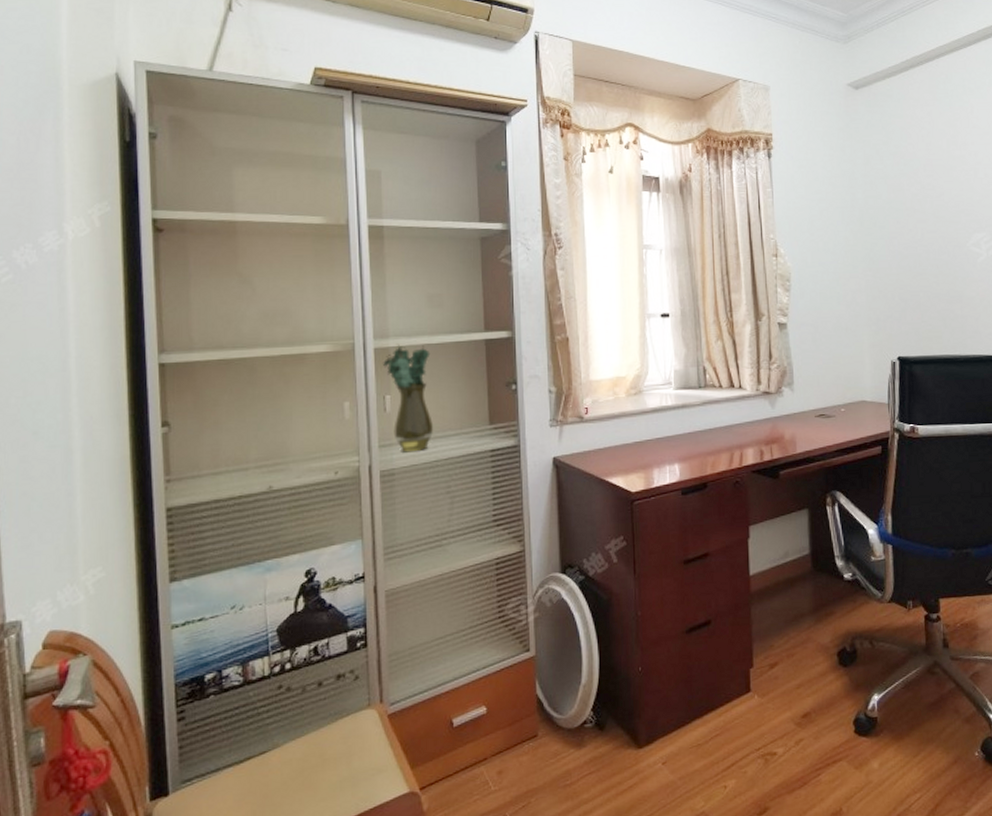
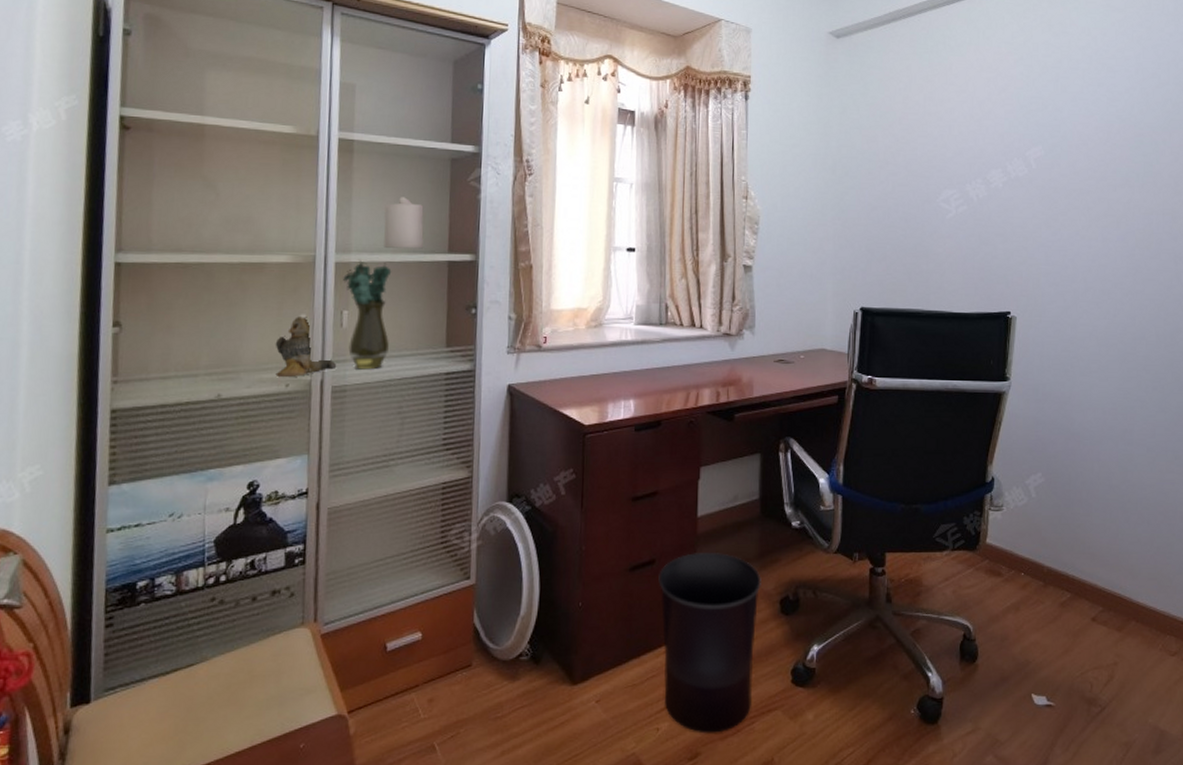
figurine: none [321,404,384,466] -> present [275,316,337,378]
candle: none [419,279,461,330] -> present [384,197,424,249]
waste bin: none [715,609,818,788] -> present [658,553,761,733]

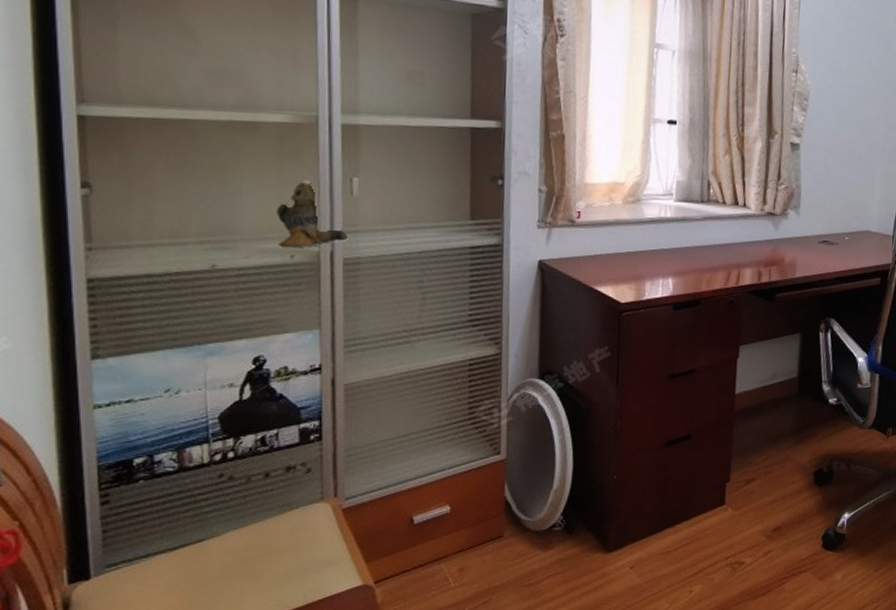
vase: present [343,259,392,370] -> none [351,121,408,241]
candle: present [384,197,424,249] -> none [396,54,444,113]
waste bin: present [658,553,761,733] -> none [694,428,797,594]

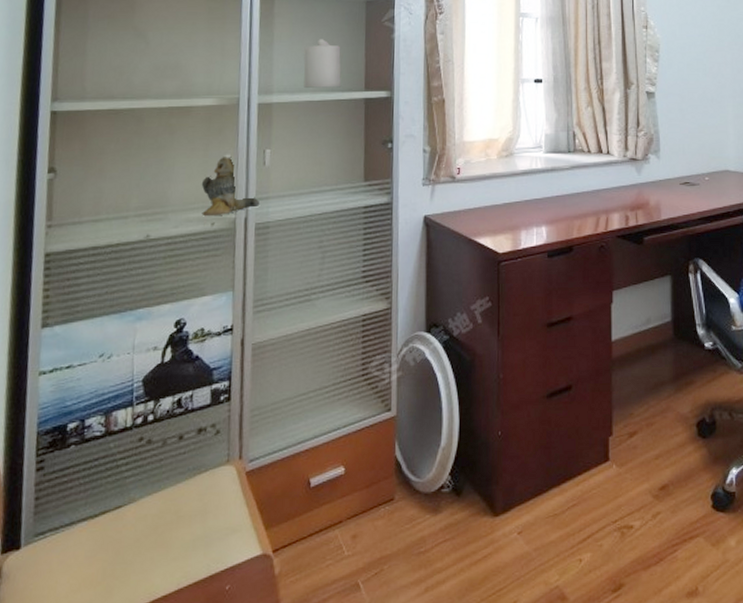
candle: none [396,54,444,113] -> present [303,39,342,88]

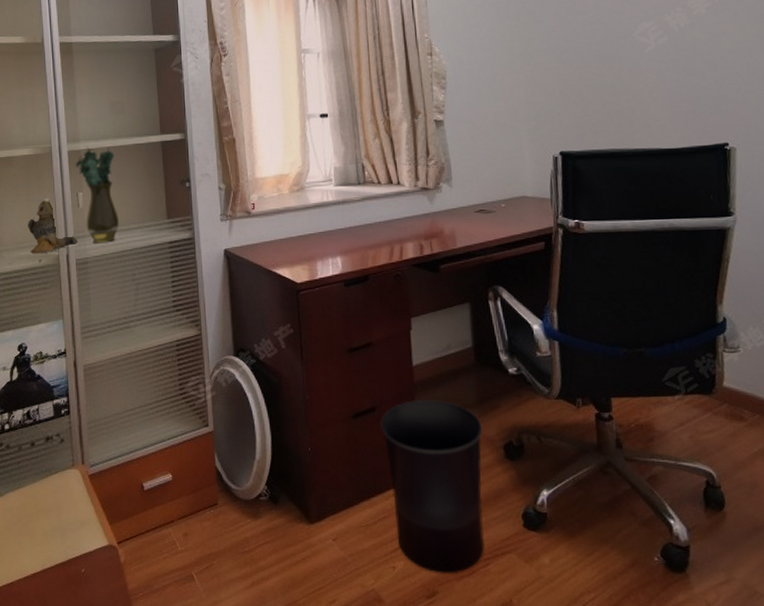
vase: none [265,99,312,206] -> present [75,146,120,243]
candle: present [303,39,342,88] -> none [103,88,140,134]
waste bin: none [576,377,677,563] -> present [380,400,484,573]

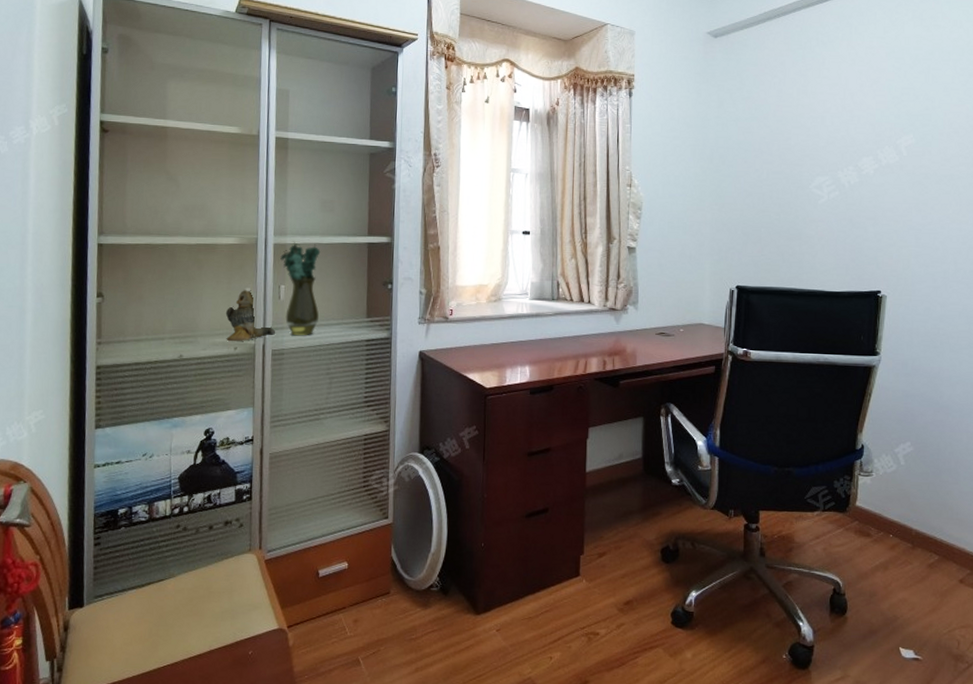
waste bin: present [380,400,484,573] -> none [551,504,644,665]

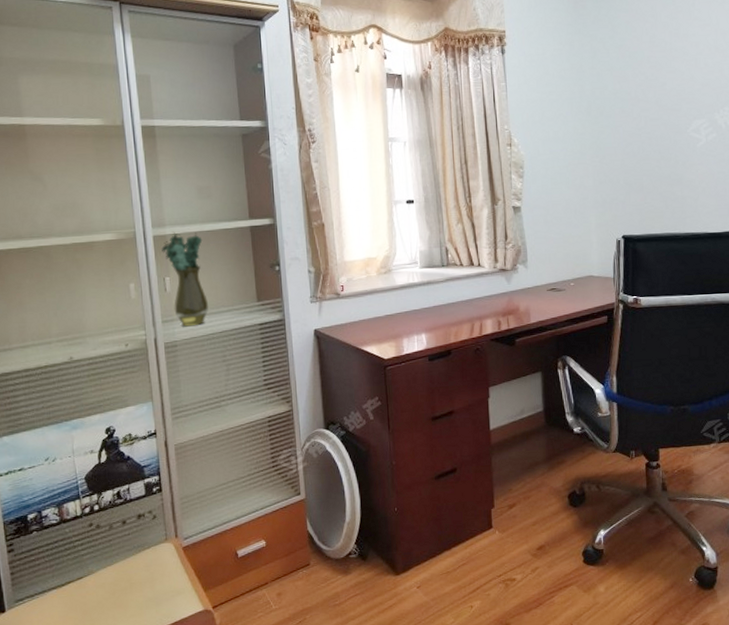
figurine: present [225,290,276,342] -> none [111,285,167,339]

